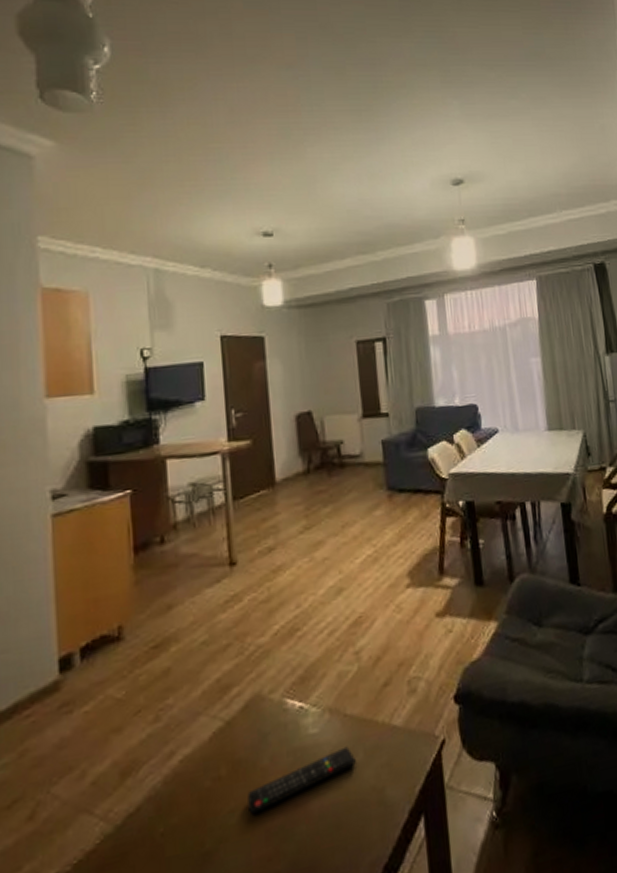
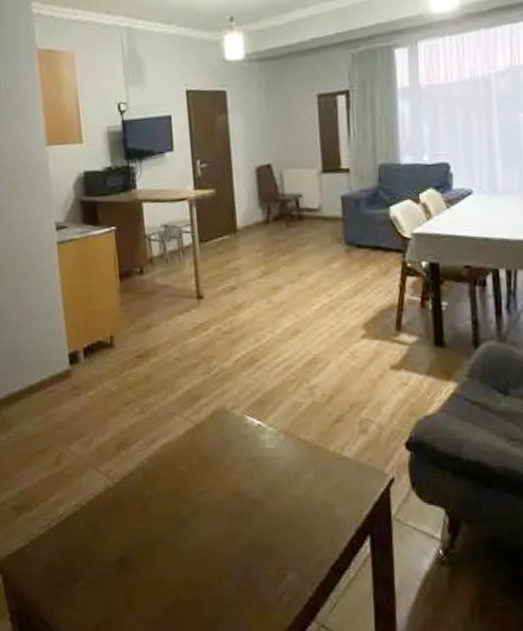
remote control: present [247,746,356,814] -> none [214,464,308,499]

